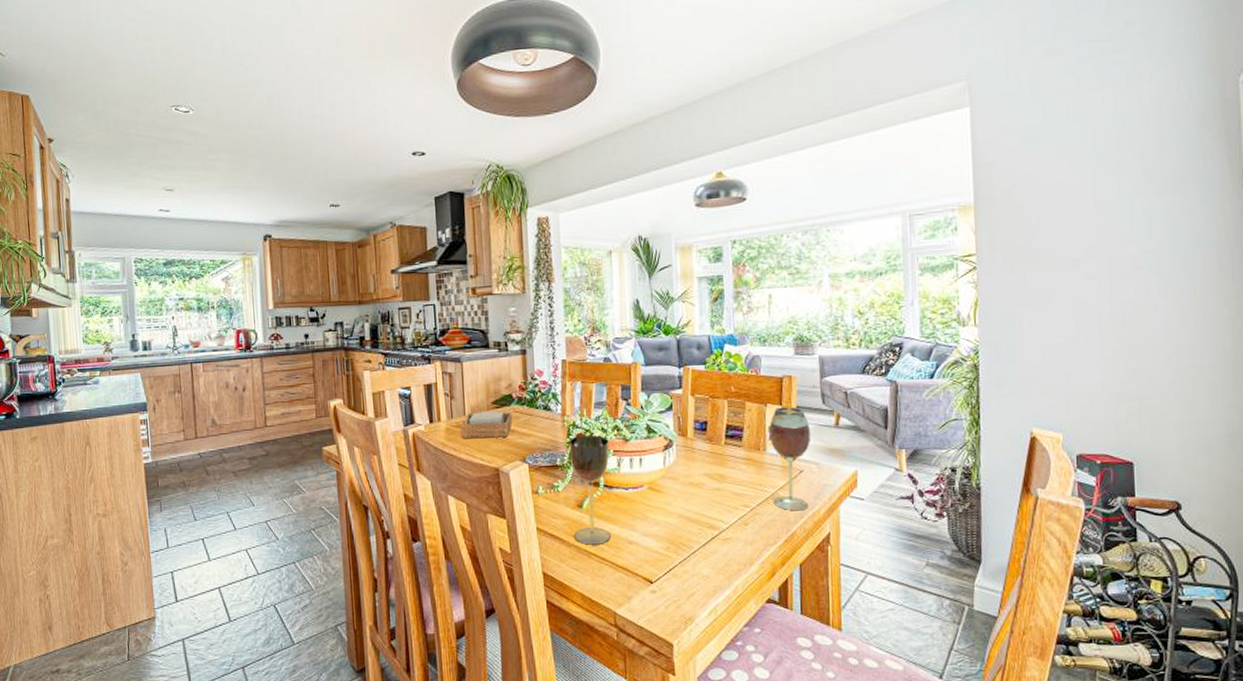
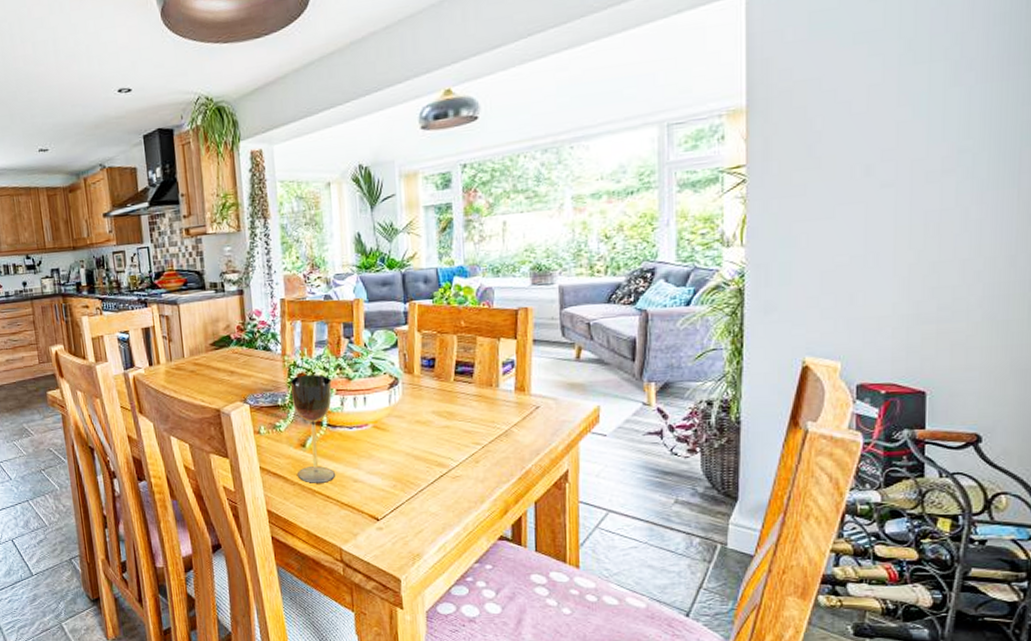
napkin holder: present [460,411,513,438] -> none [179,353,232,380]
wineglass: present [769,407,811,511] -> none [502,340,549,448]

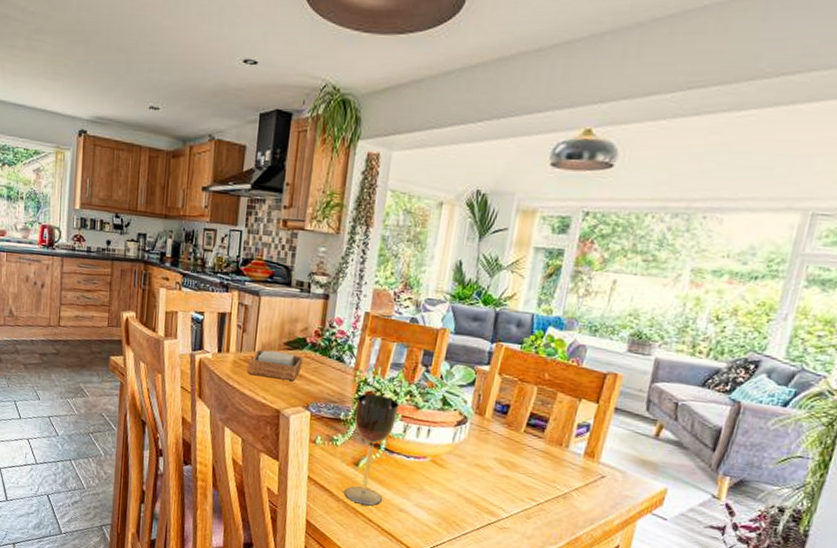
napkin holder: none [179,353,232,380] -> present [247,349,303,381]

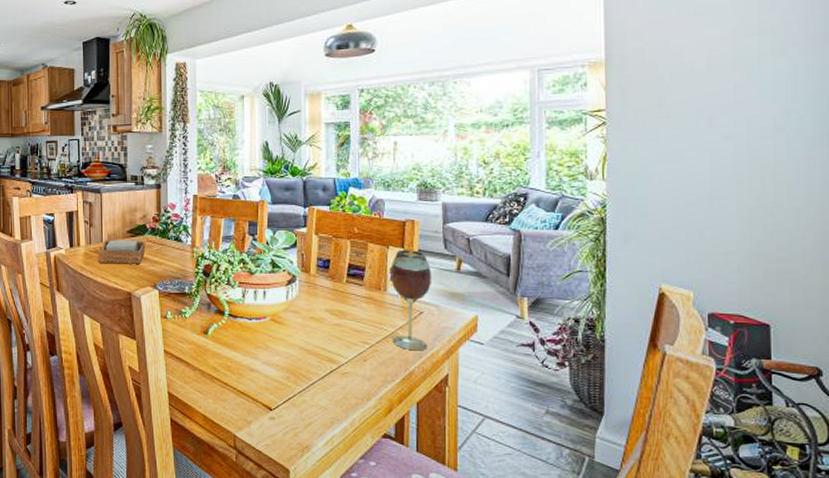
wineglass: present [344,393,399,506] -> none [197,266,235,370]
wineglass: none [564,405,626,517] -> present [390,250,432,351]

